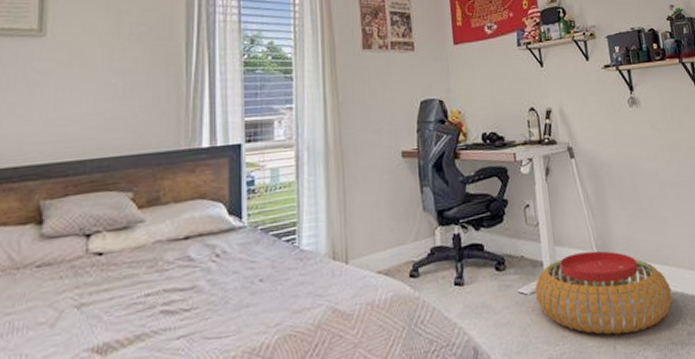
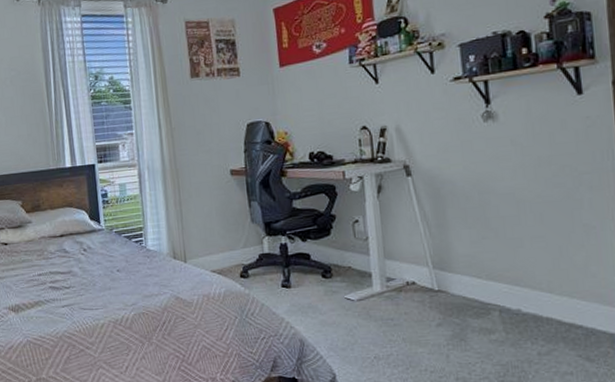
pouf: present [535,251,673,335] -> none [363,267,522,346]

